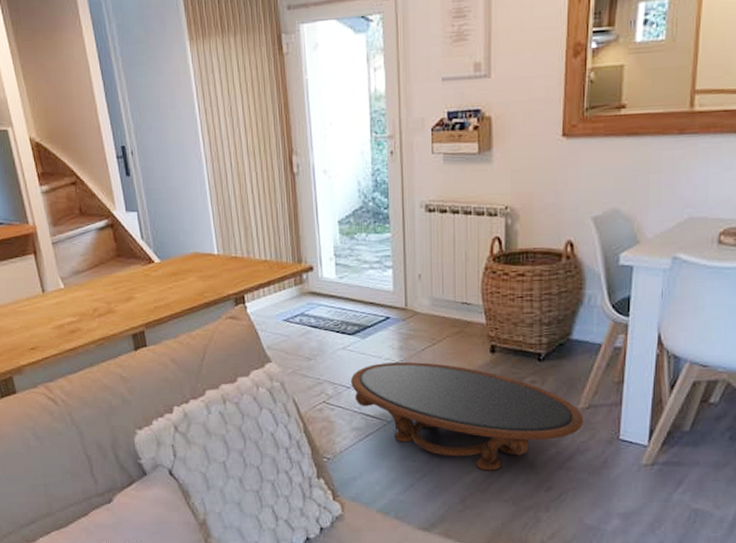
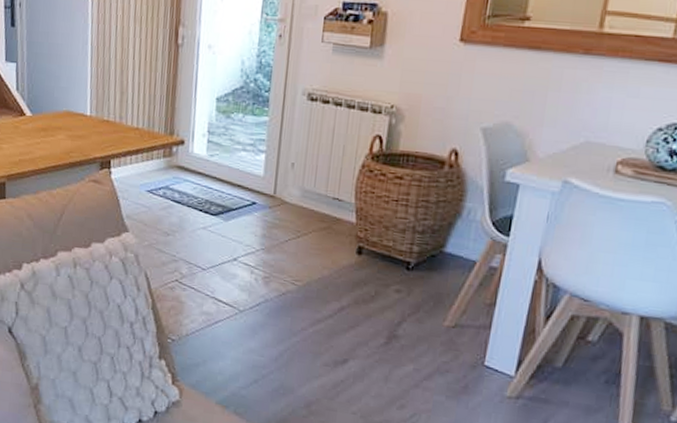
coffee table: present [351,362,584,471] -> none [207,248,449,379]

